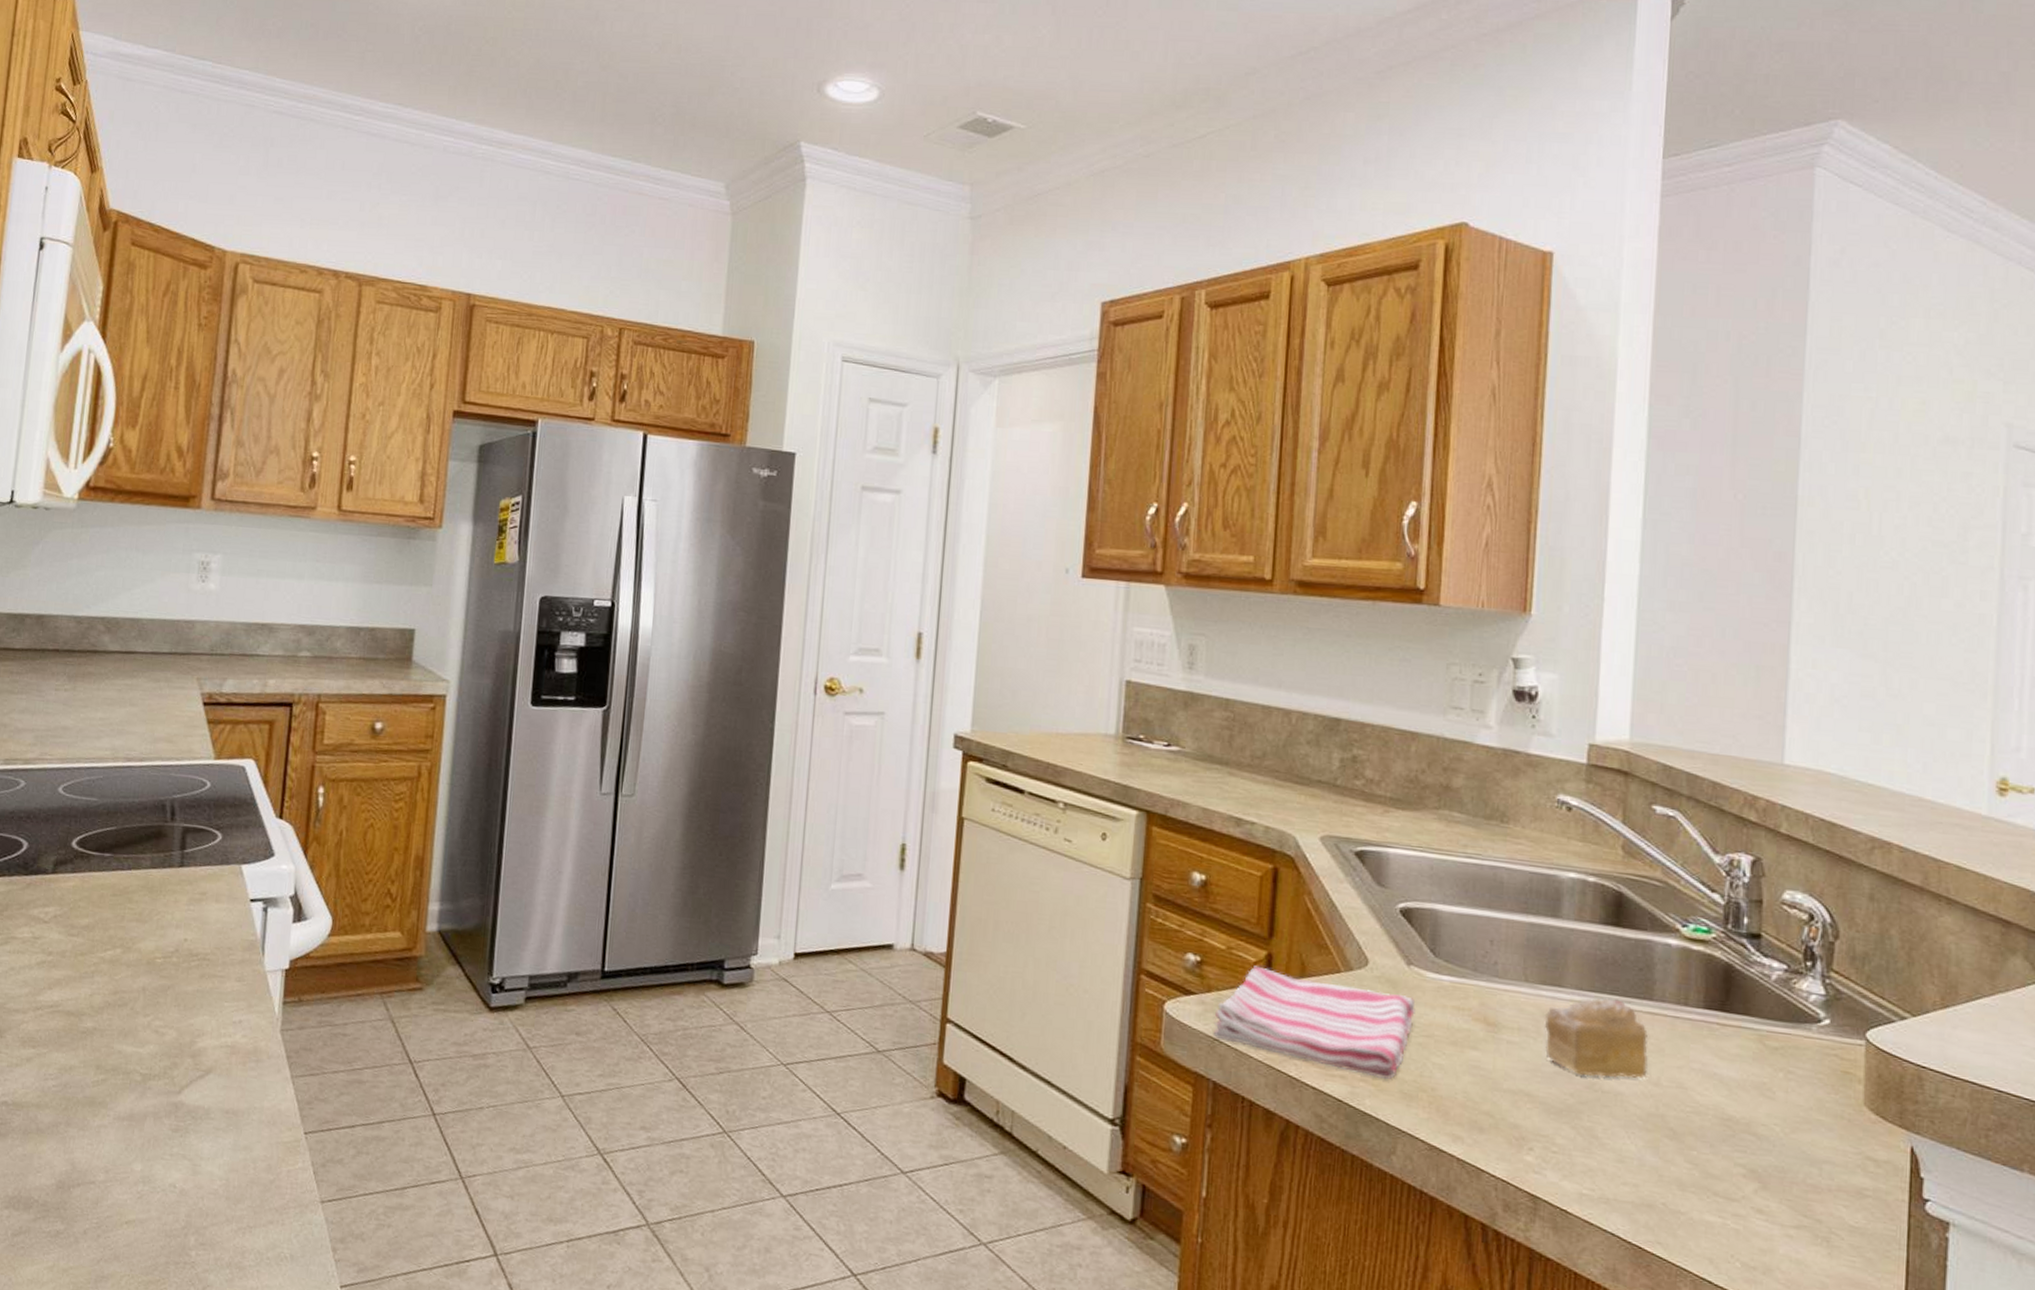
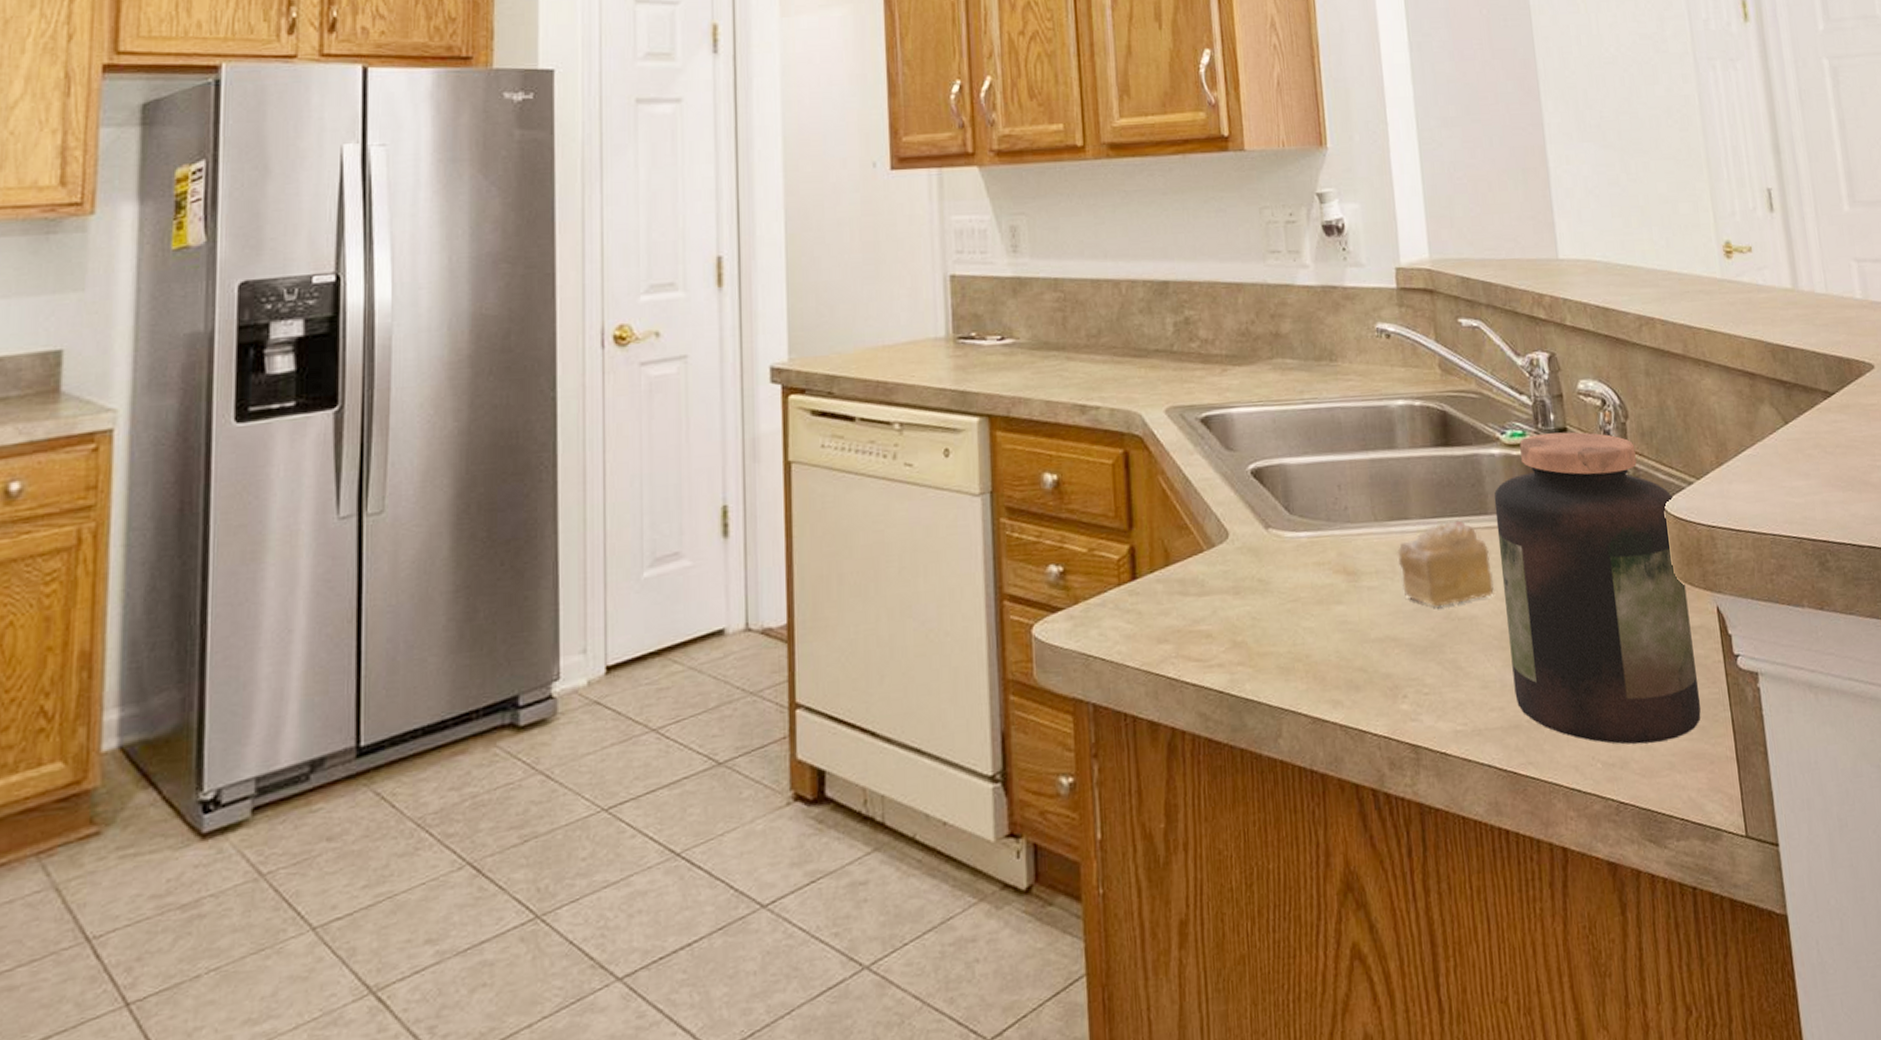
dish towel: present [1213,966,1417,1079] -> none [1086,562,1281,658]
jar: none [1653,934,1879,1262] -> present [1494,432,1701,744]

